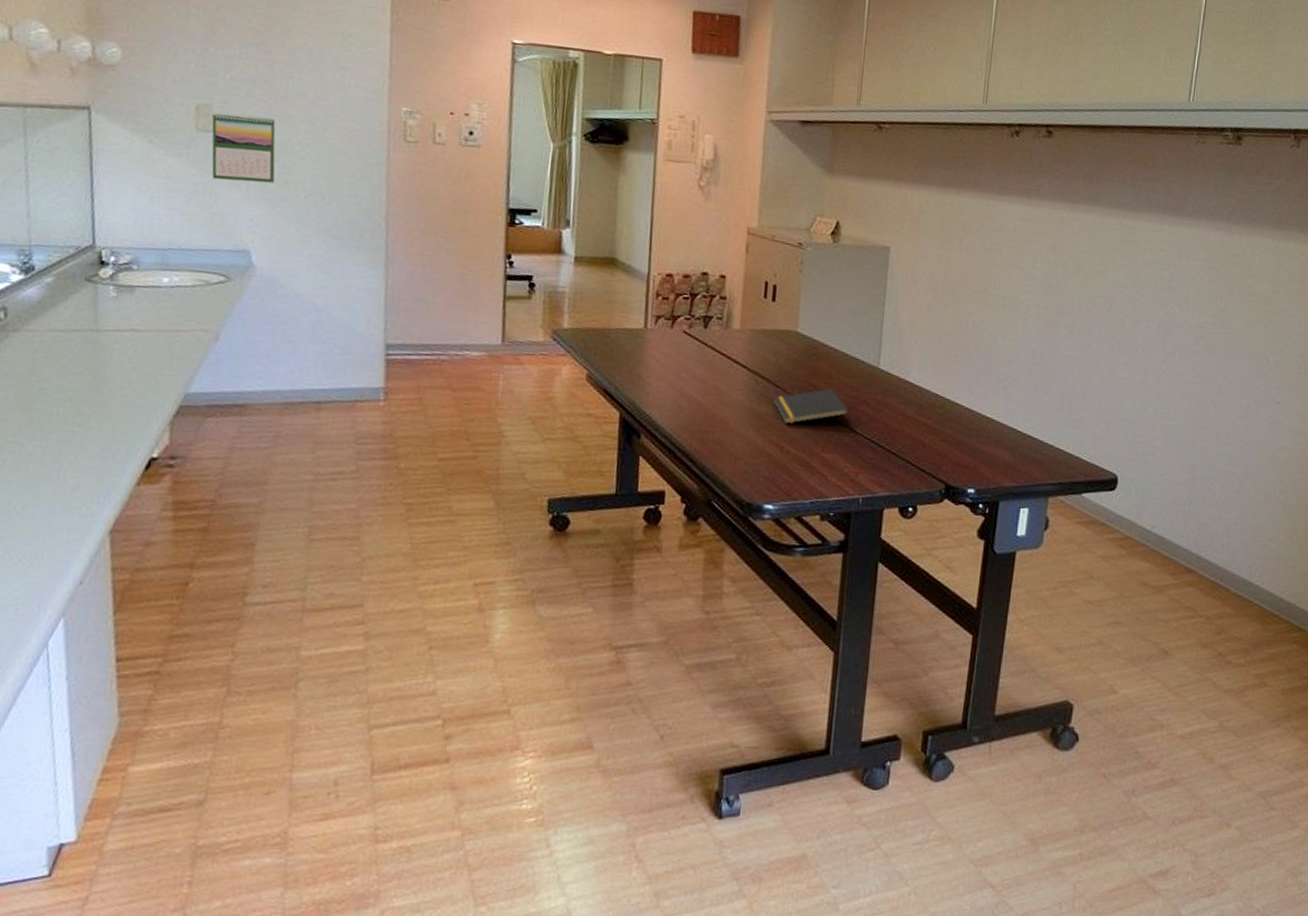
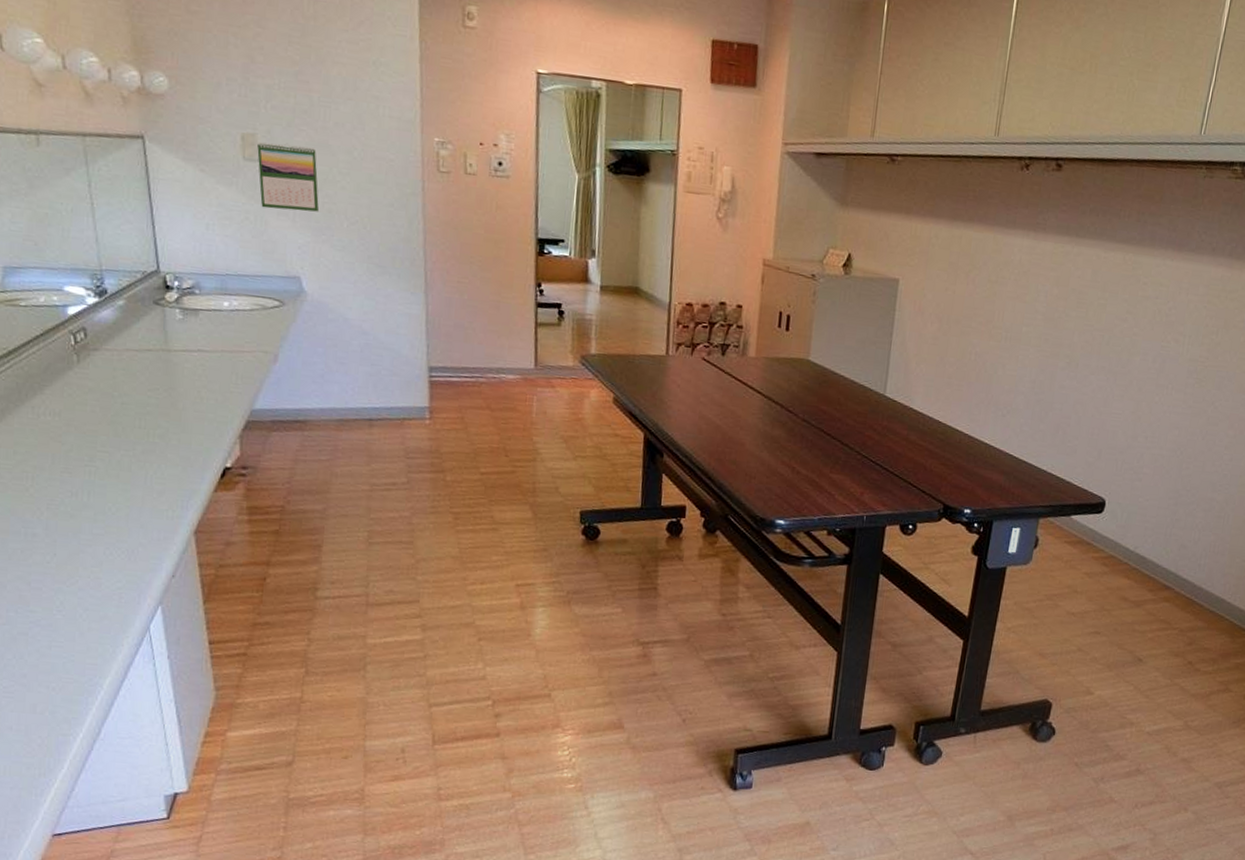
notepad: present [773,388,849,424] -> none [785,414,856,447]

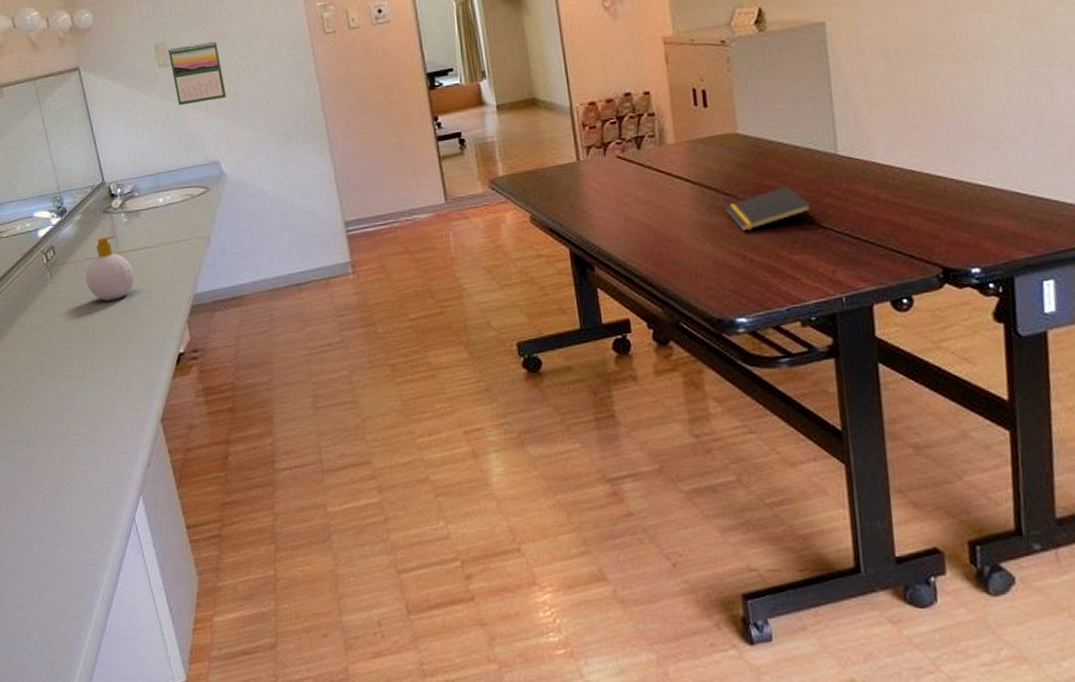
soap bottle: none [122,329,184,400] -> present [85,235,135,301]
notepad: none [785,414,856,447] -> present [724,186,812,231]

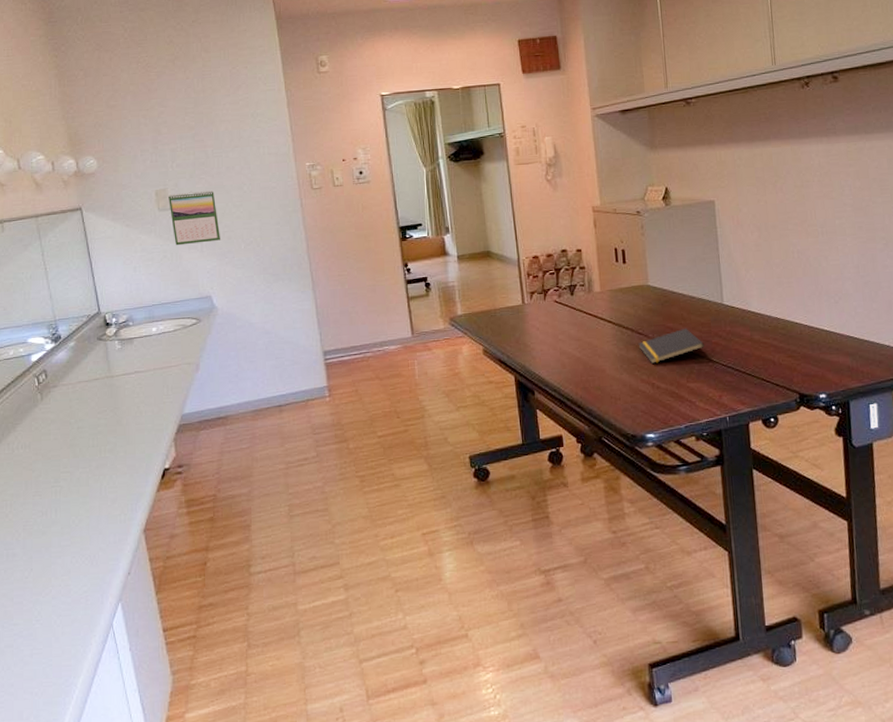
soap bottle: present [85,235,135,301] -> none [76,360,126,421]

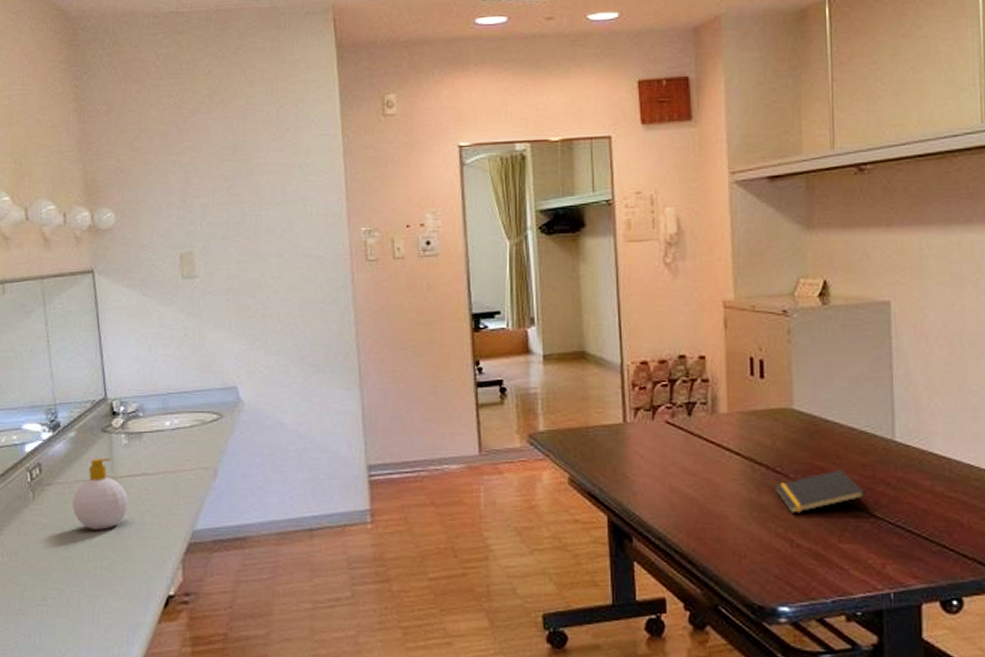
soap bottle: none [76,360,126,421] -> present [72,457,129,530]
calendar: present [168,190,220,246] -> none [194,256,253,322]

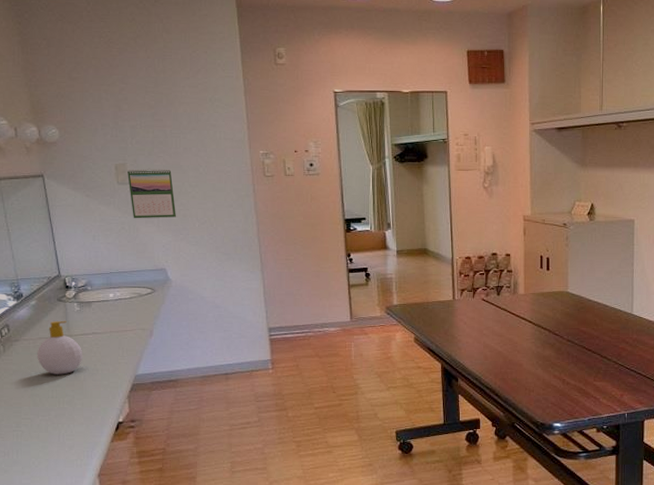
calendar: none [194,256,253,322] -> present [127,168,176,219]
notepad: present [774,469,865,513] -> none [554,332,612,362]

